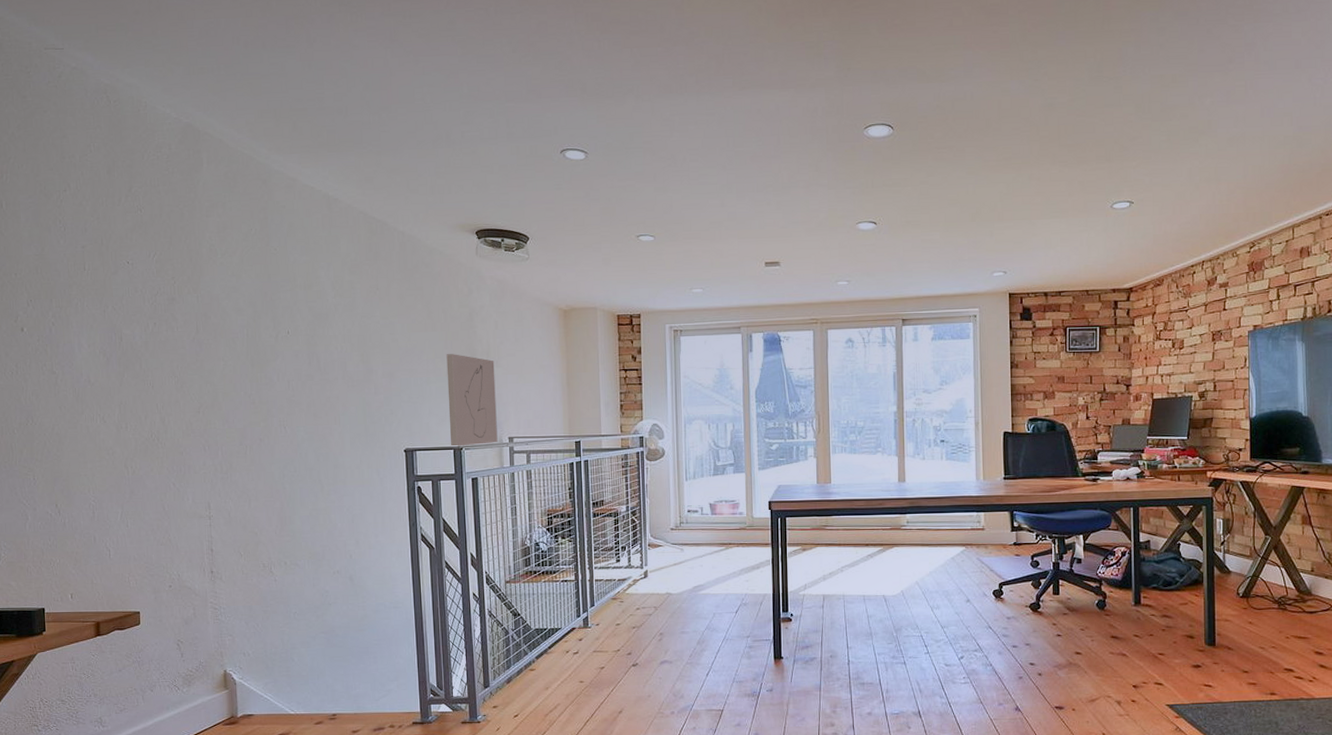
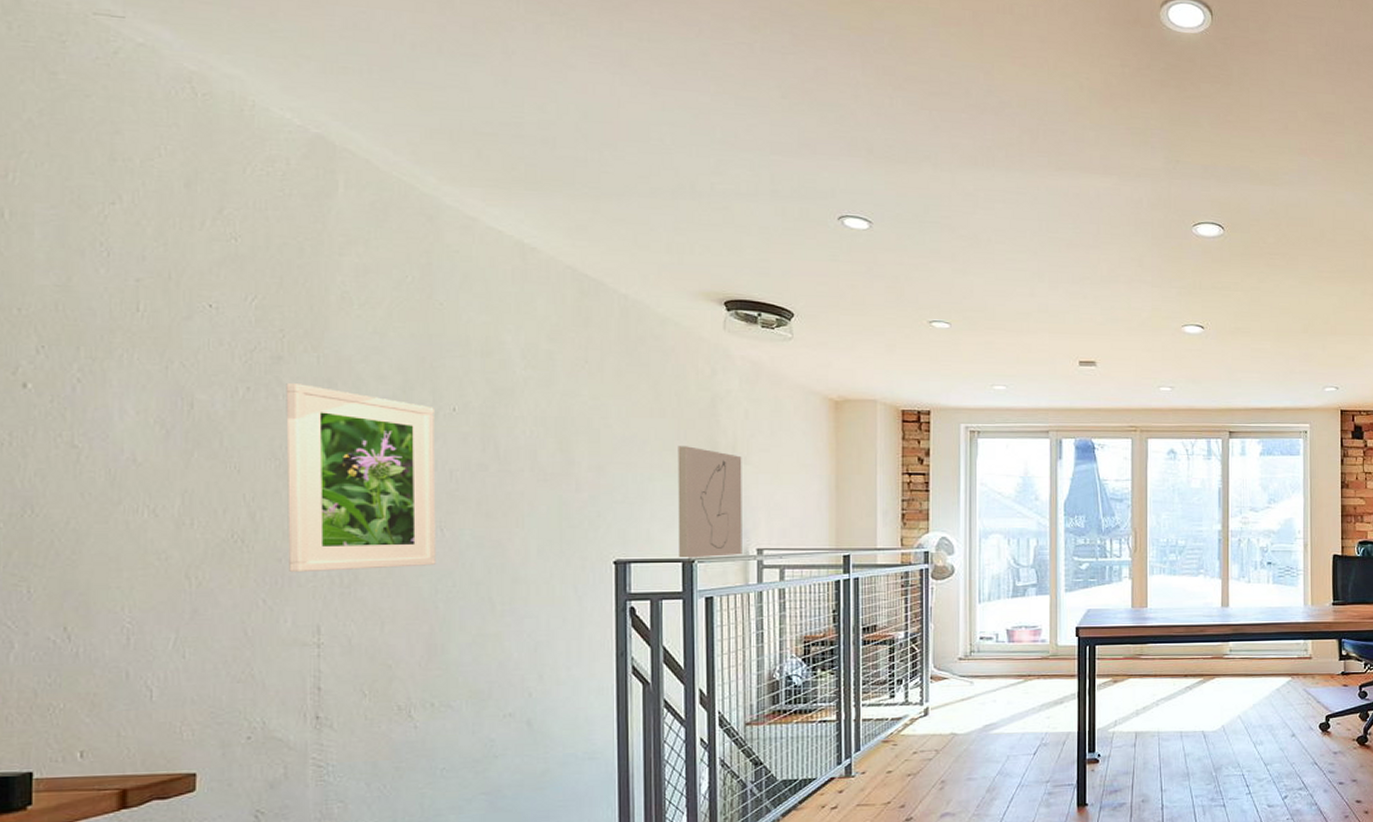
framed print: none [178,318,282,463] -> present [286,383,436,573]

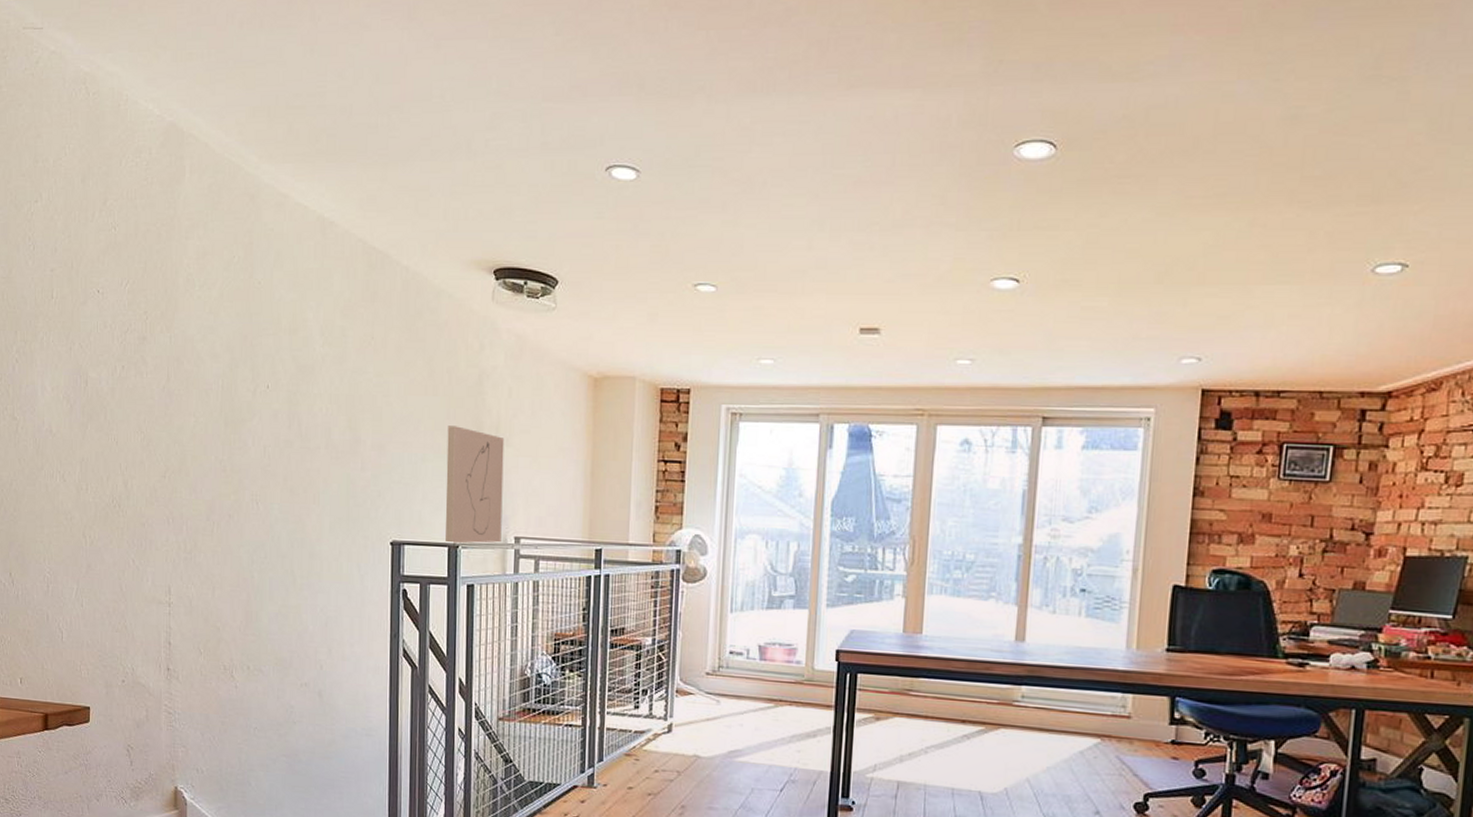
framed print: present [286,383,436,573] -> none [148,362,253,537]

